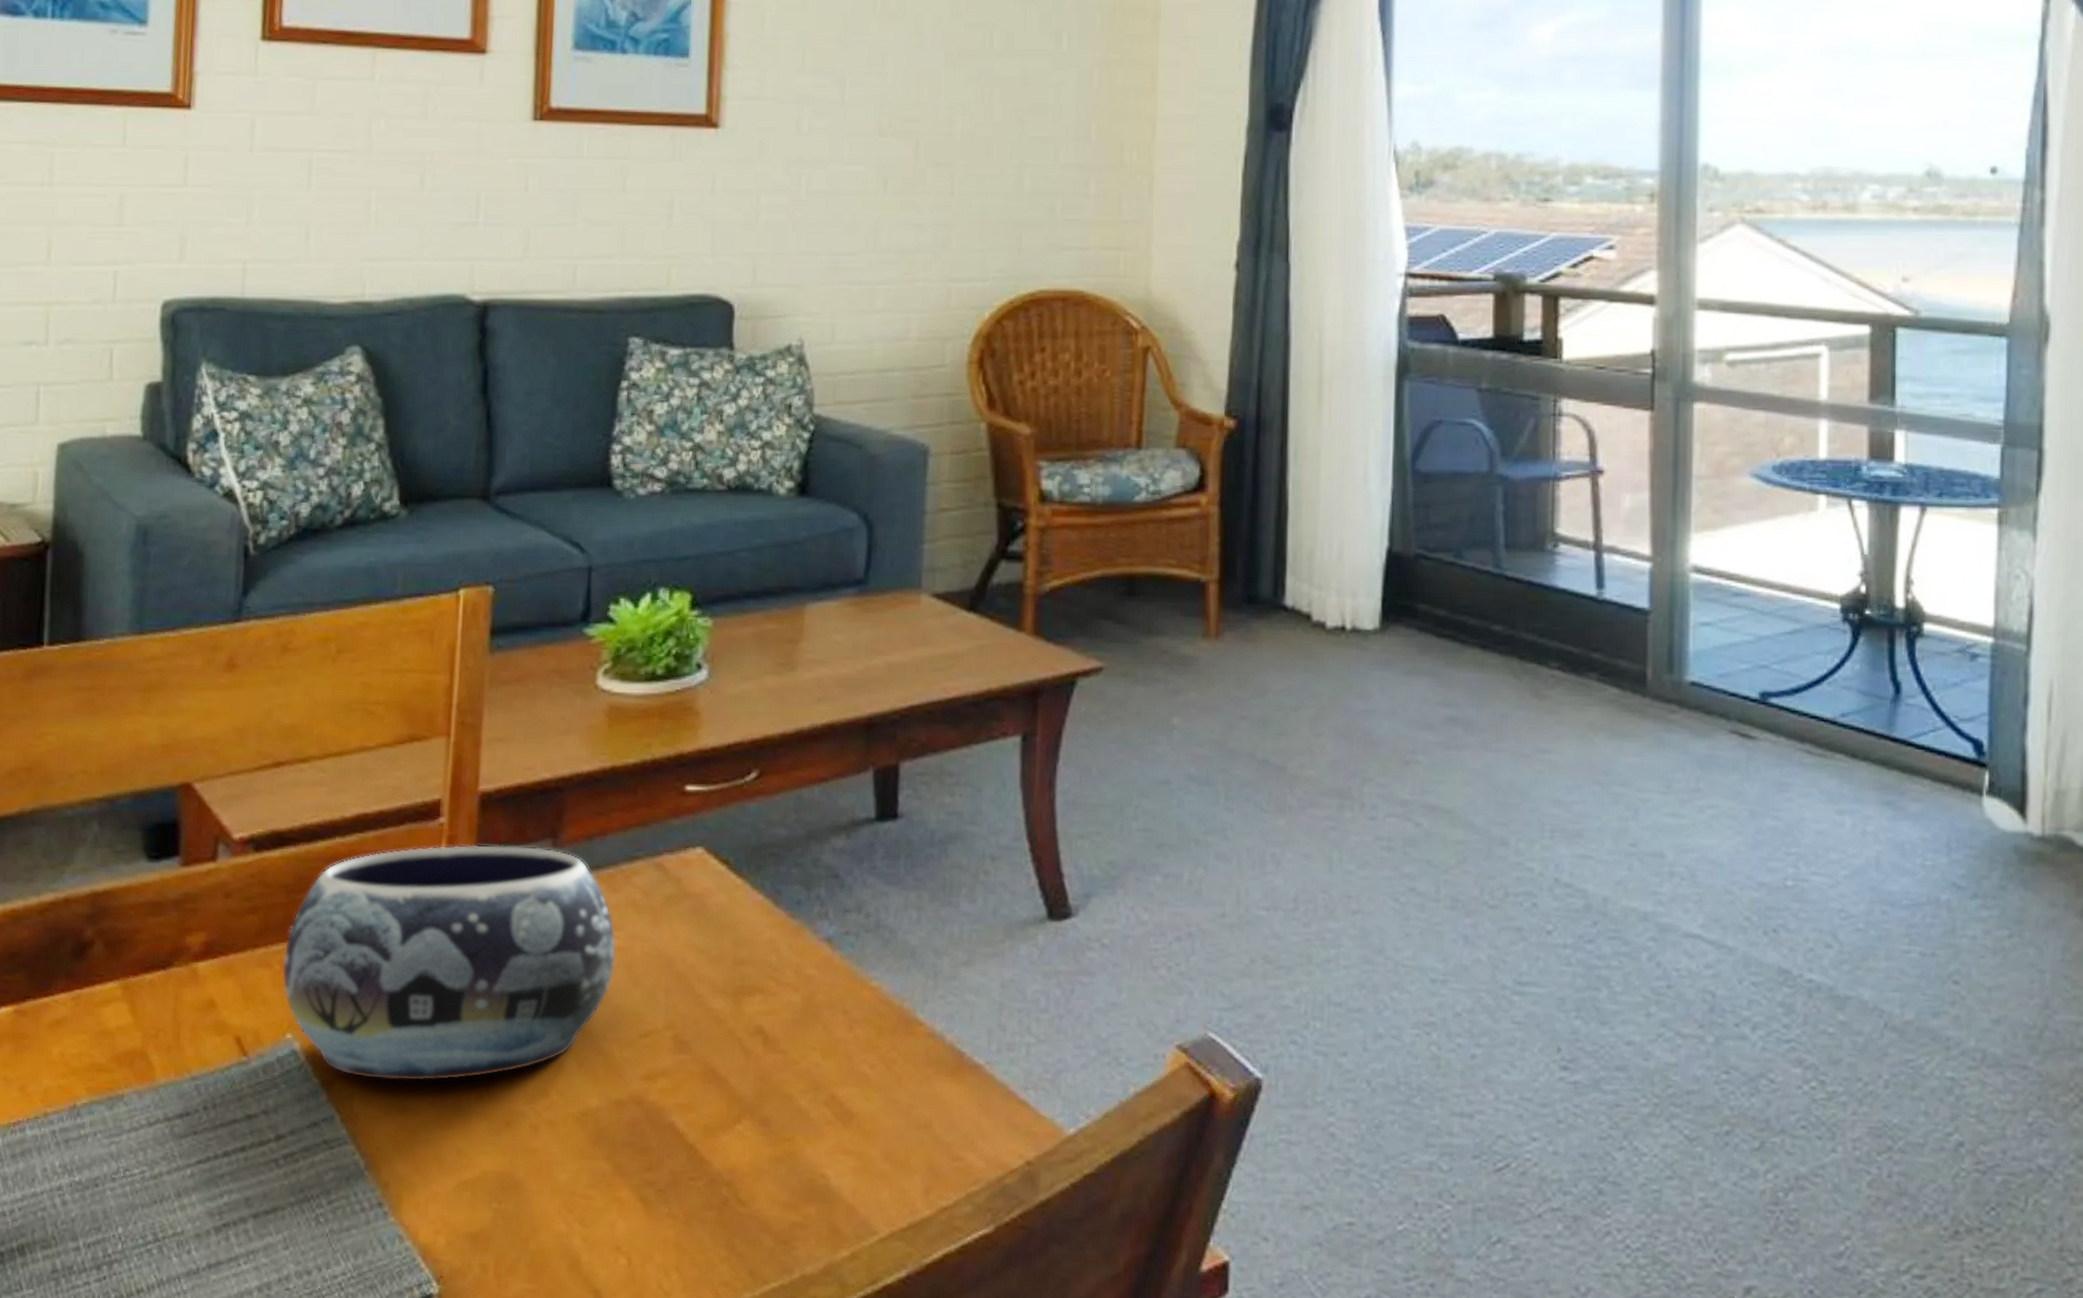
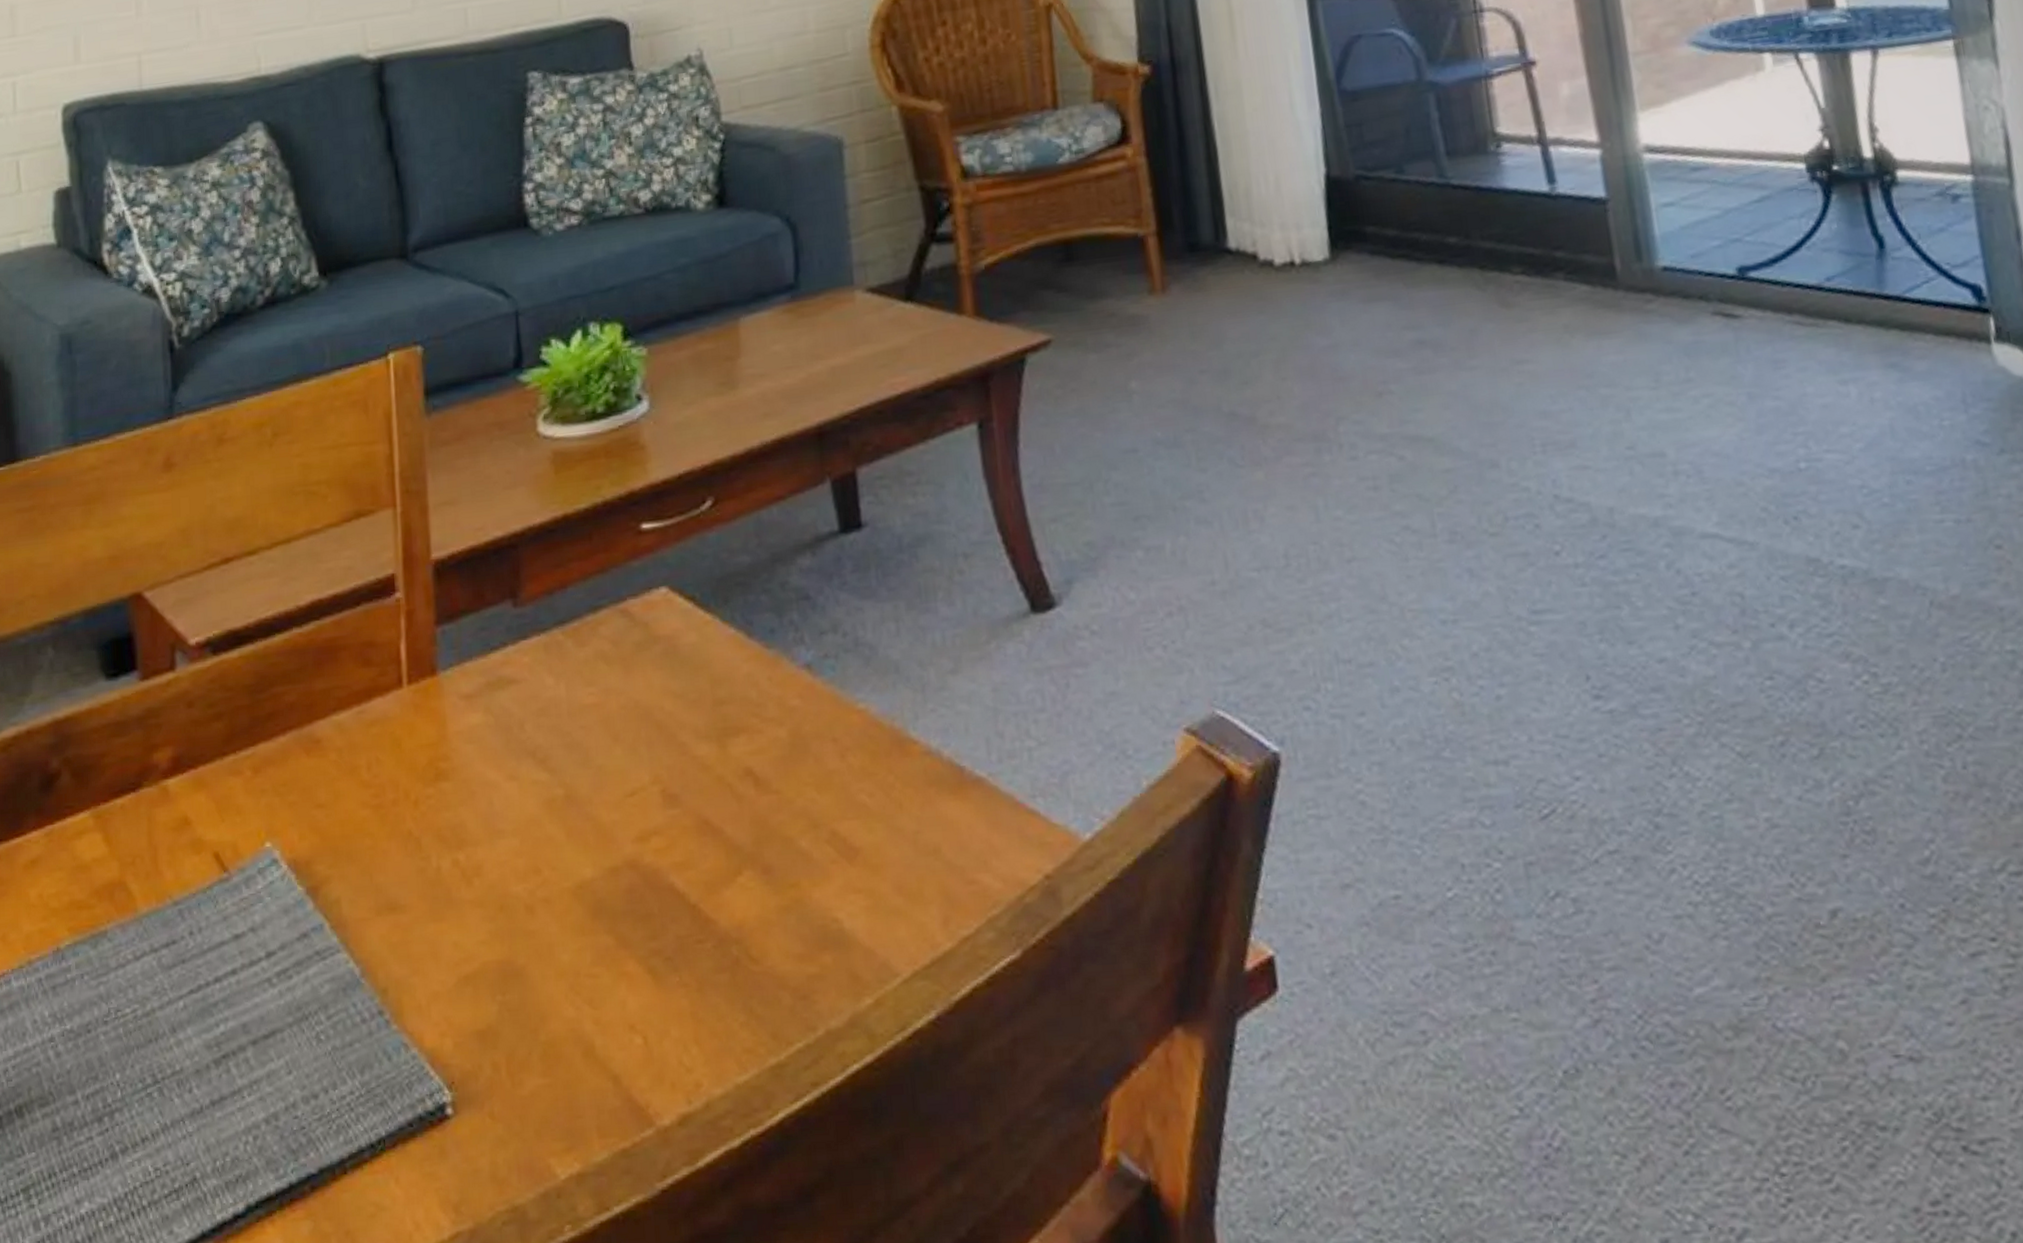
decorative bowl: present [281,844,616,1082] -> none [252,609,592,880]

